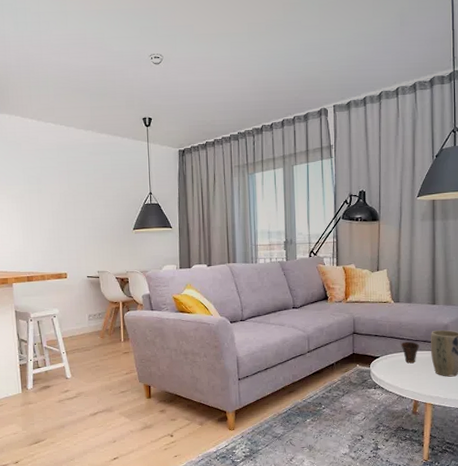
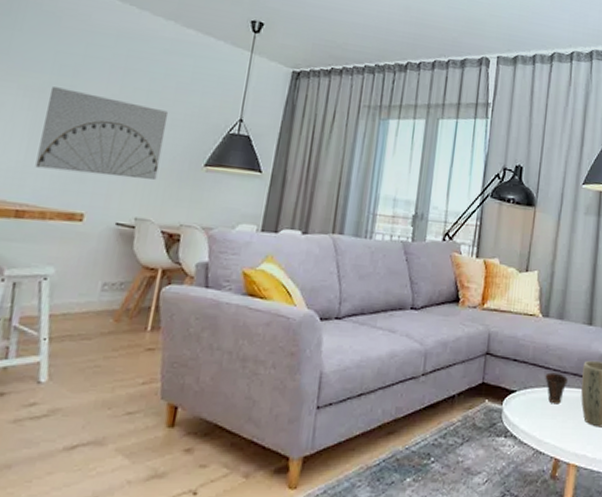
wall art: none [26,192,105,248] -> present [35,87,169,180]

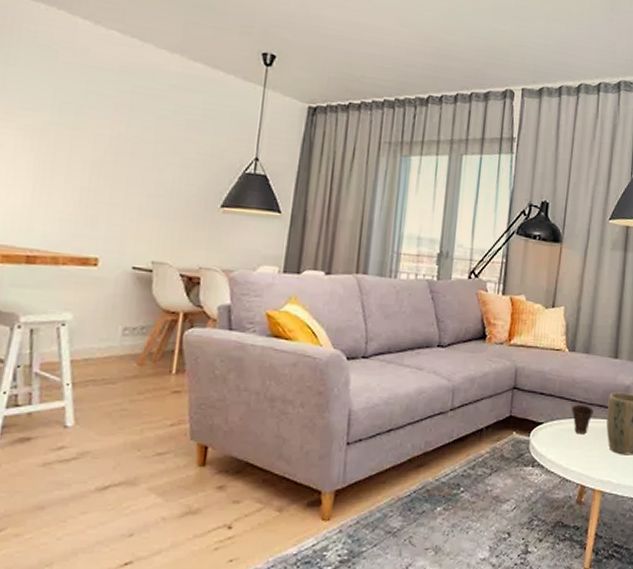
wall art: present [35,87,169,180] -> none [43,126,180,222]

